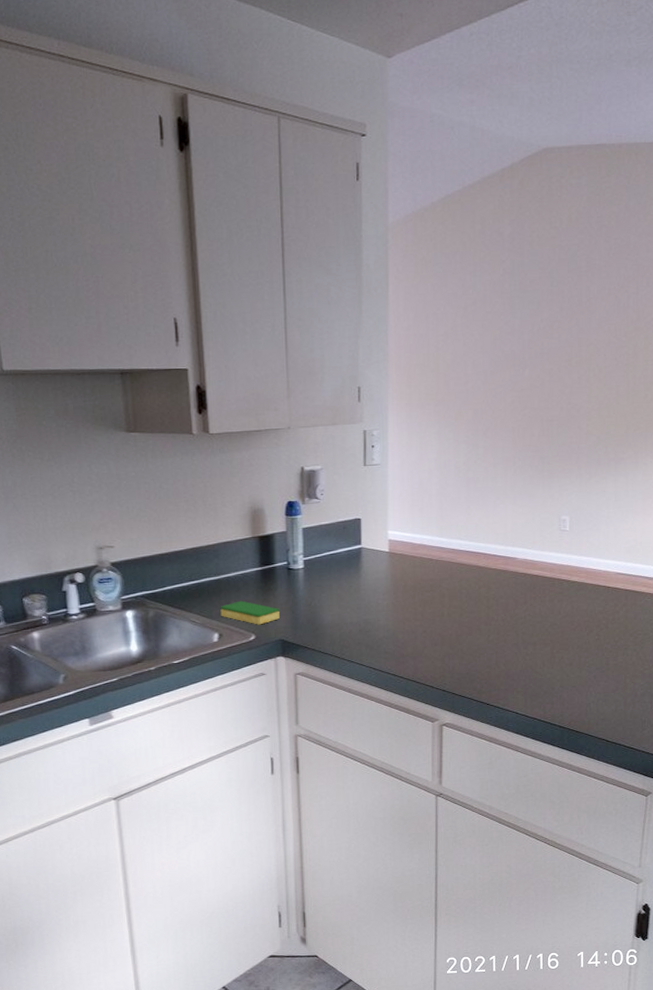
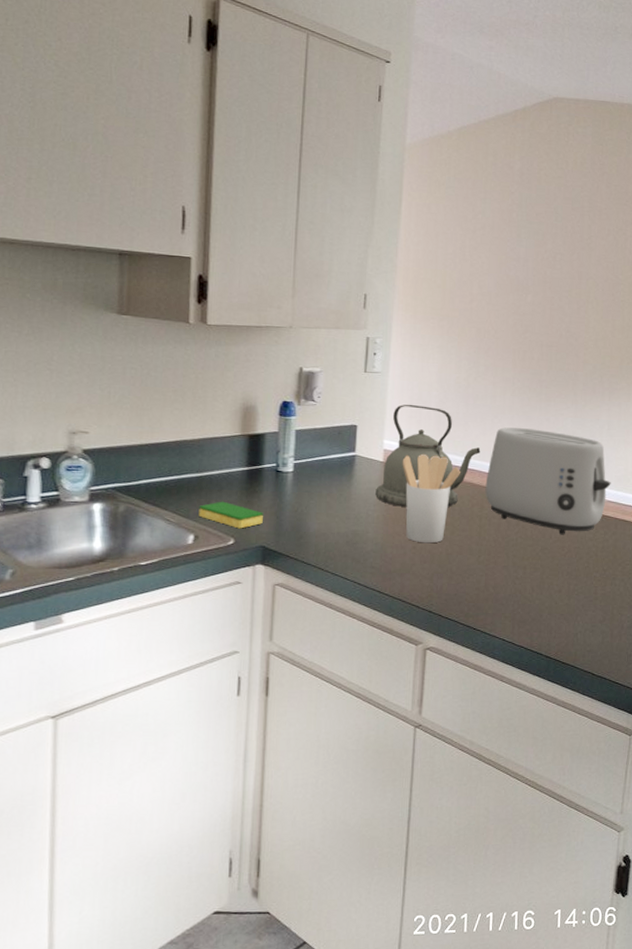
kettle: none [384,493,485,595] -> present [375,404,481,508]
utensil holder: none [408,541,465,627] -> present [403,454,460,544]
toaster: none [491,507,620,610] -> present [485,427,611,535]

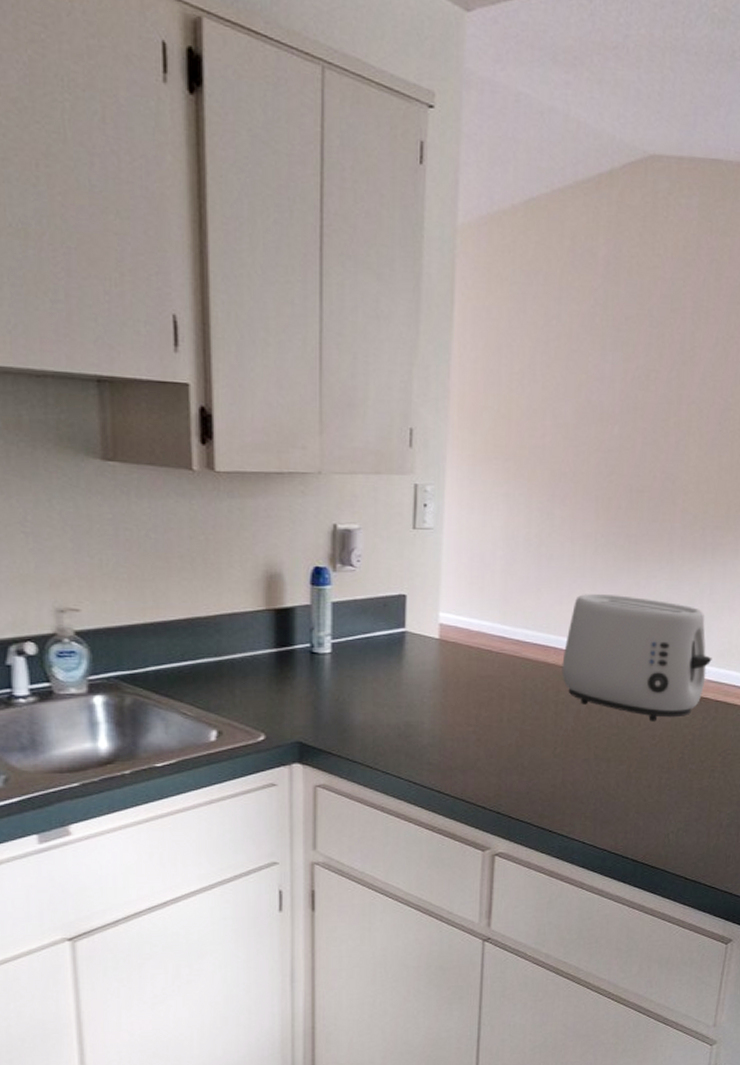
dish sponge: present [198,501,263,529] -> none [220,690,298,722]
kettle: present [375,404,481,508] -> none [431,567,556,694]
utensil holder: present [403,454,460,544] -> none [463,629,532,735]

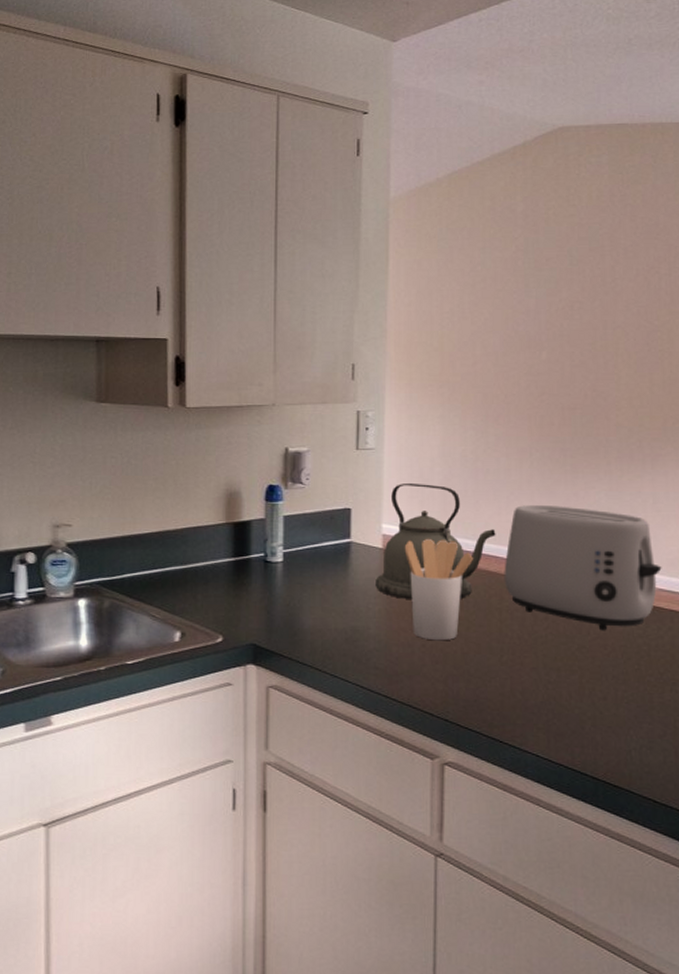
kettle: none [431,567,556,694] -> present [376,482,496,600]
utensil holder: none [463,629,532,735] -> present [405,539,473,641]

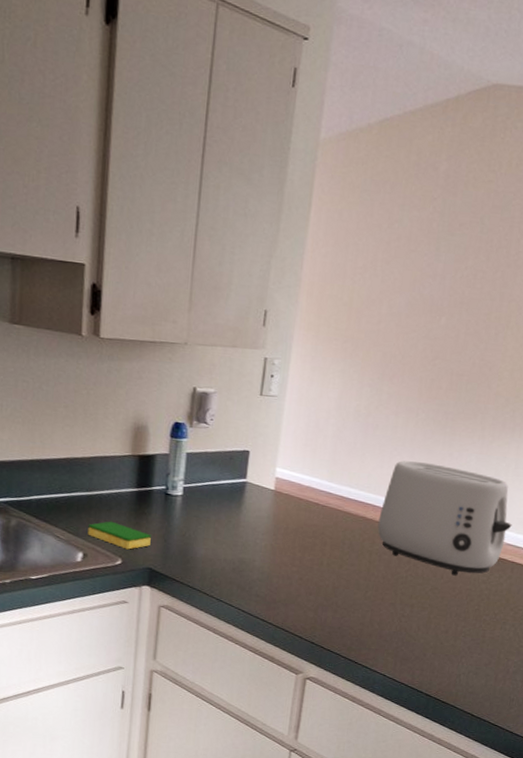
dish sponge: none [184,595,252,625] -> present [87,521,151,550]
kettle: present [376,482,496,600] -> none [264,431,377,540]
utensil holder: present [405,539,473,641] -> none [293,485,354,576]

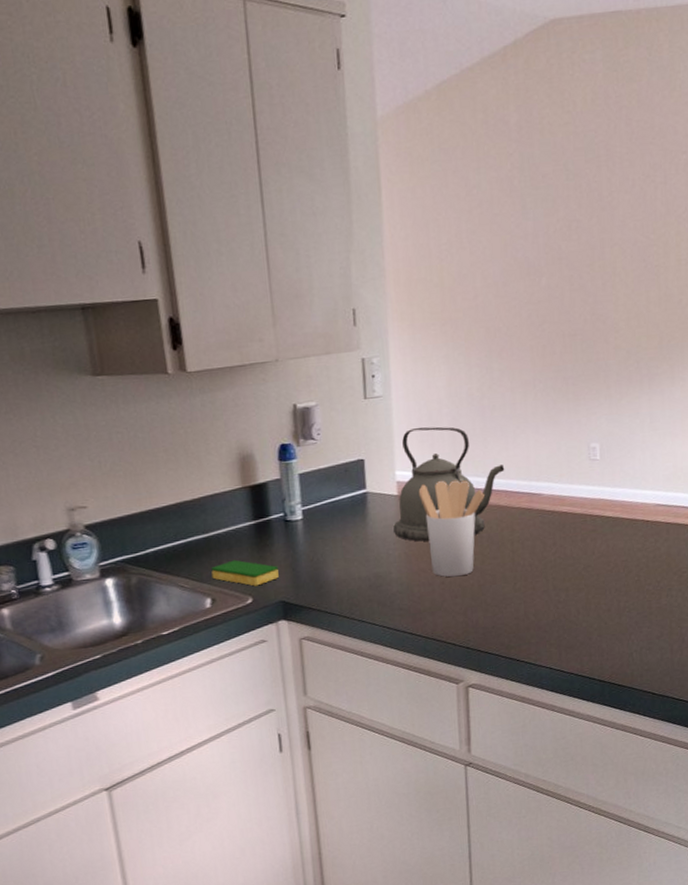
kettle: none [264,431,377,540] -> present [393,426,505,542]
utensil holder: none [293,485,354,576] -> present [419,480,484,577]
toaster: present [377,461,512,576] -> none [513,434,659,550]

